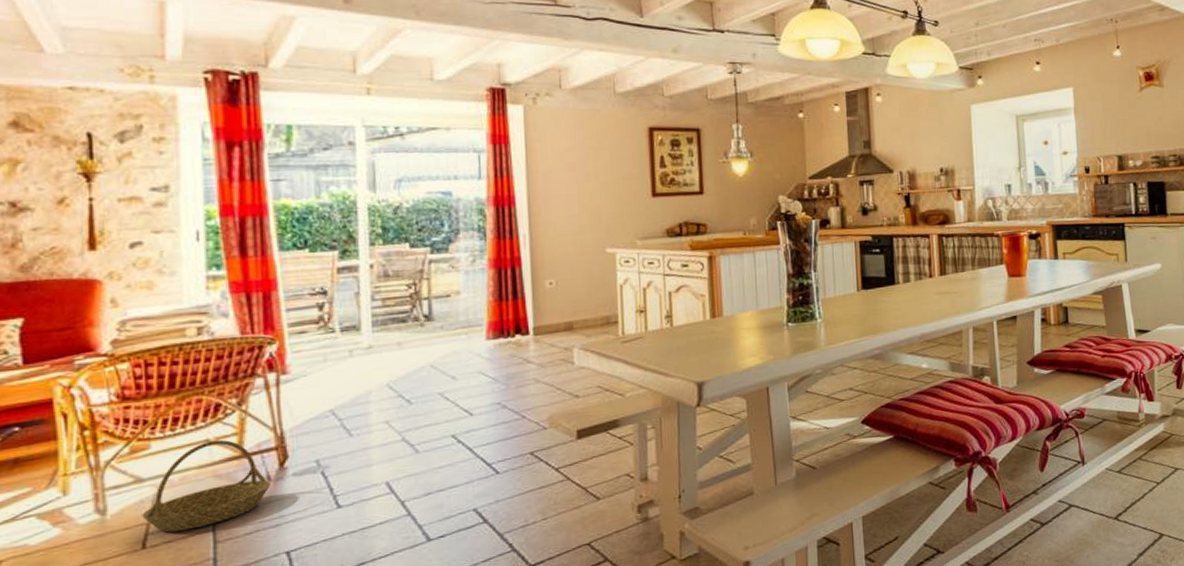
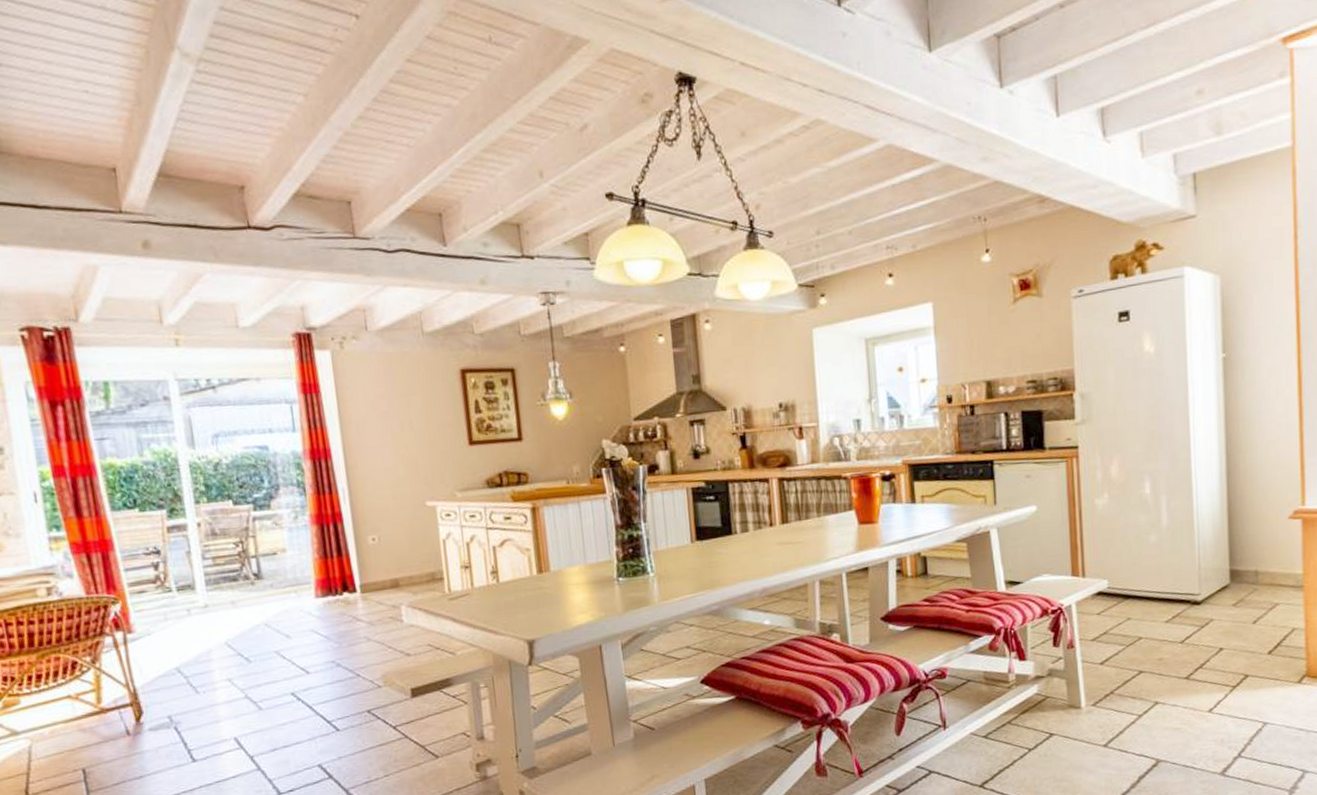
basket: present [142,439,270,533] -> none [21,695,130,782]

